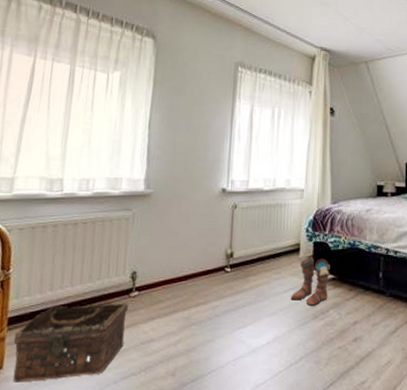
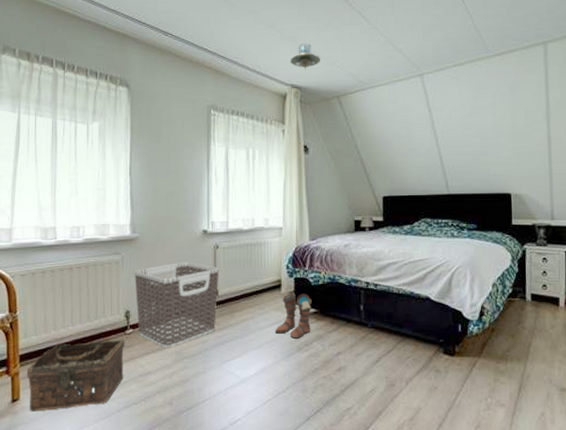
clothes hamper: none [144,220,237,314] -> present [133,261,220,349]
ceiling lamp: none [321,8,350,34] -> present [290,43,320,70]

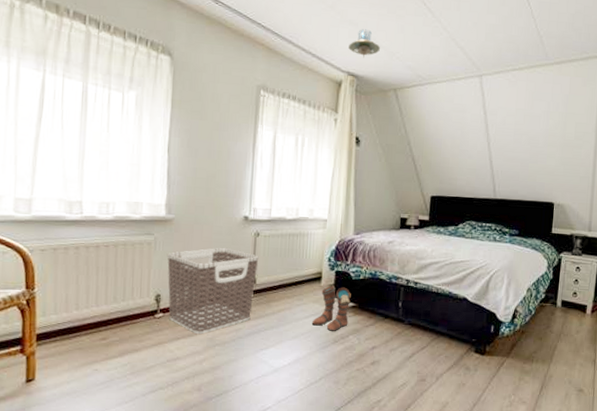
basket: present [26,340,125,412] -> none [43,323,154,393]

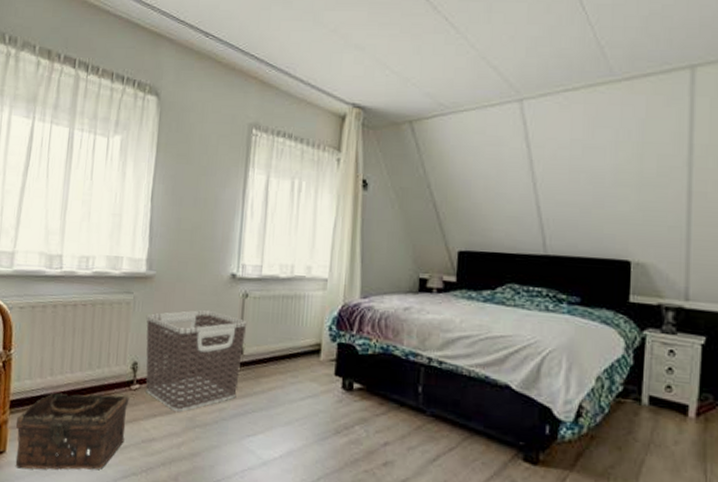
basket: none [43,323,154,393] -> present [15,392,130,470]
boots: present [311,285,351,331] -> none [308,360,357,419]
ceiling lamp: present [348,29,380,58] -> none [354,53,392,87]

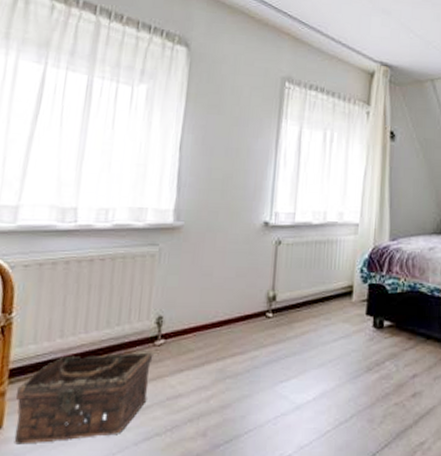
clothes hamper: present [145,309,248,413] -> none [171,258,280,365]

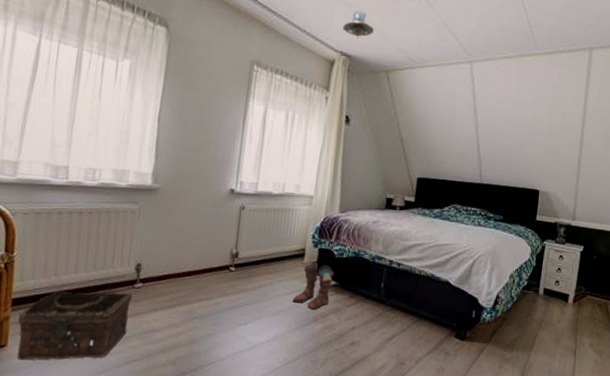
boots: none [341,301,387,357] -> present [292,262,334,309]
ceiling lamp: none [381,17,415,48] -> present [343,10,374,39]

